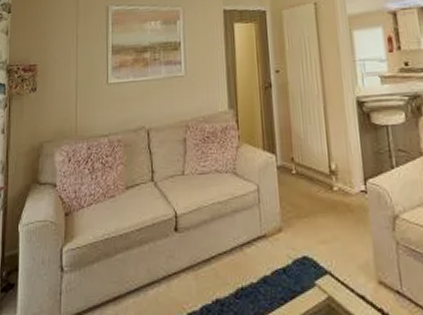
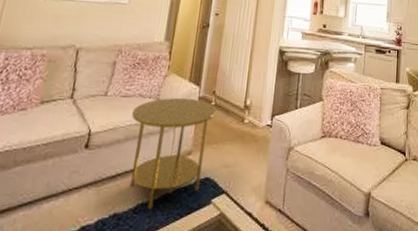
side table: none [212,169,300,295] -> present [129,98,217,210]

